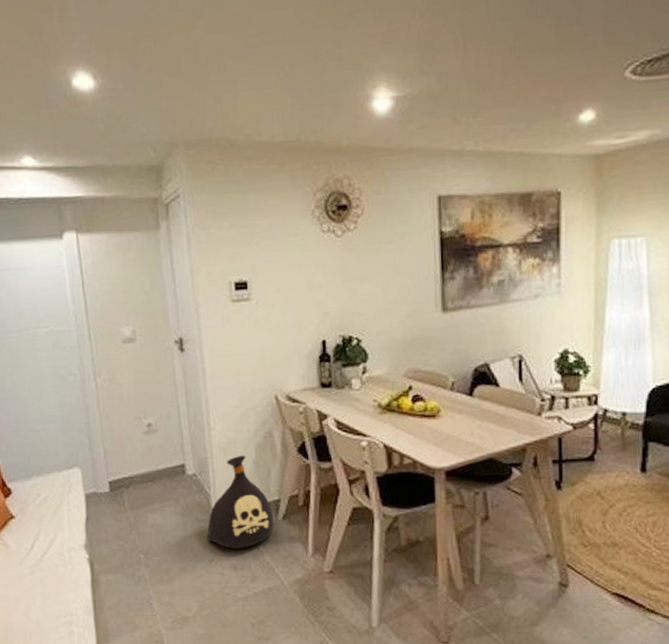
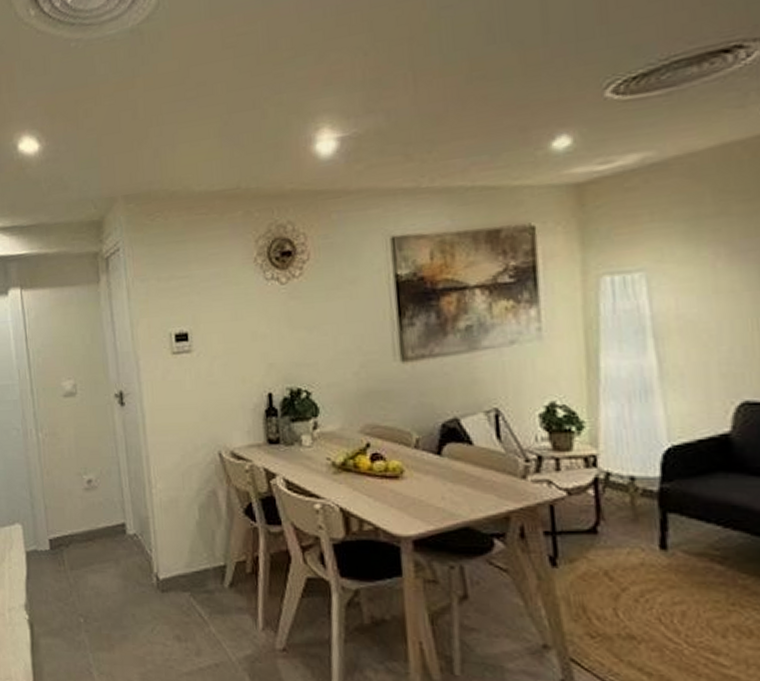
bag: present [206,455,274,548] -> none [148,515,220,617]

